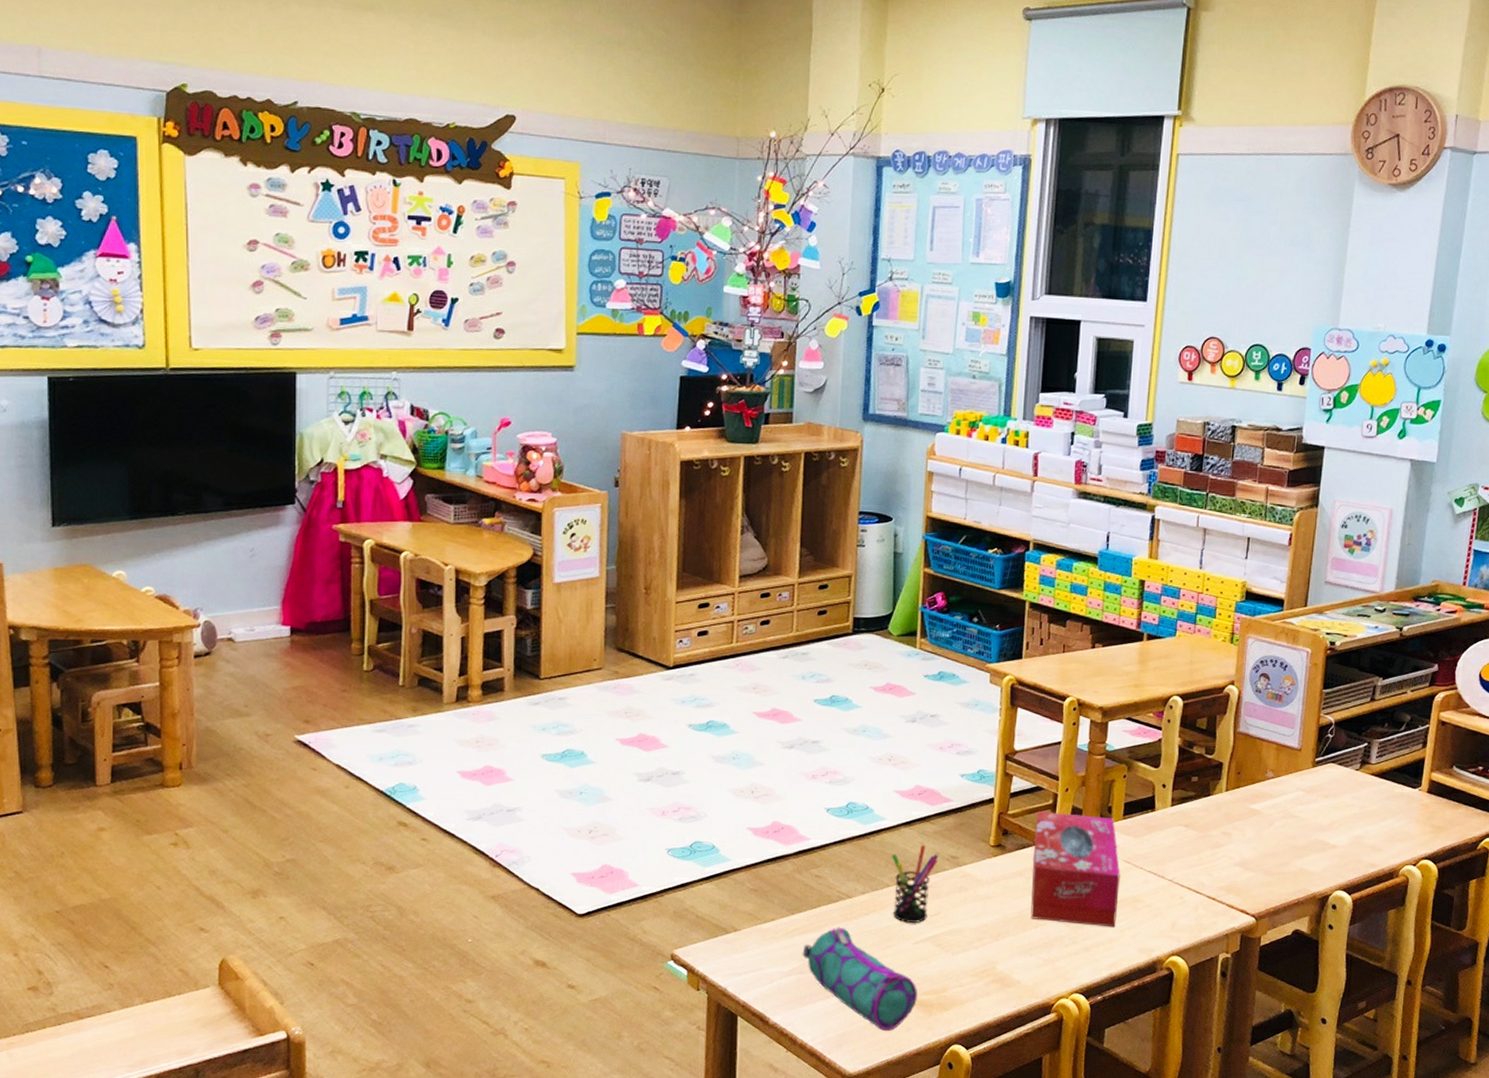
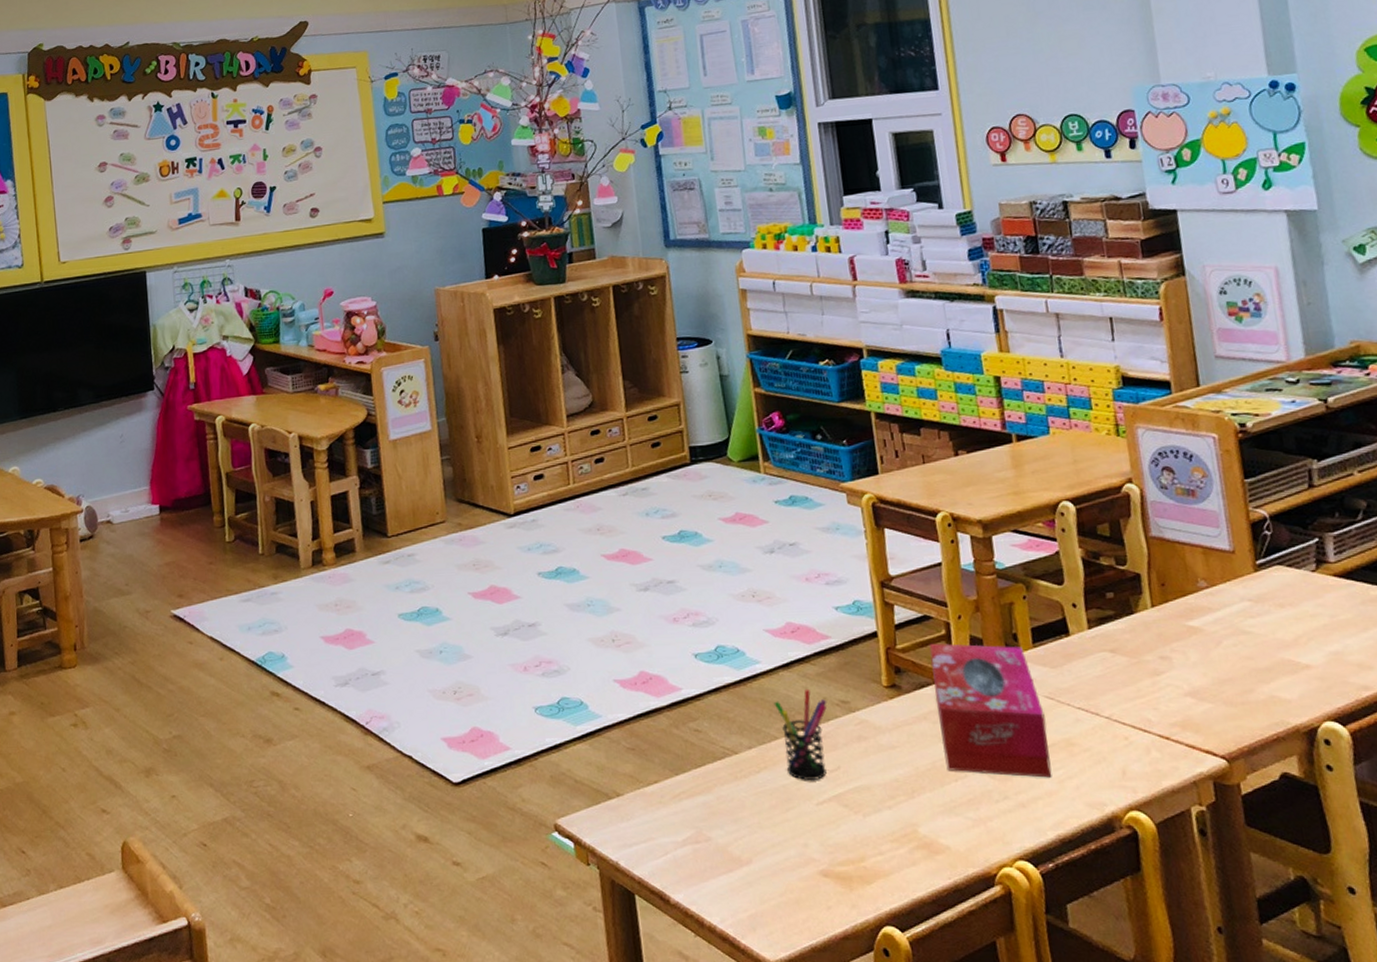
pencil case: present [802,927,917,1032] -> none [694,787,833,911]

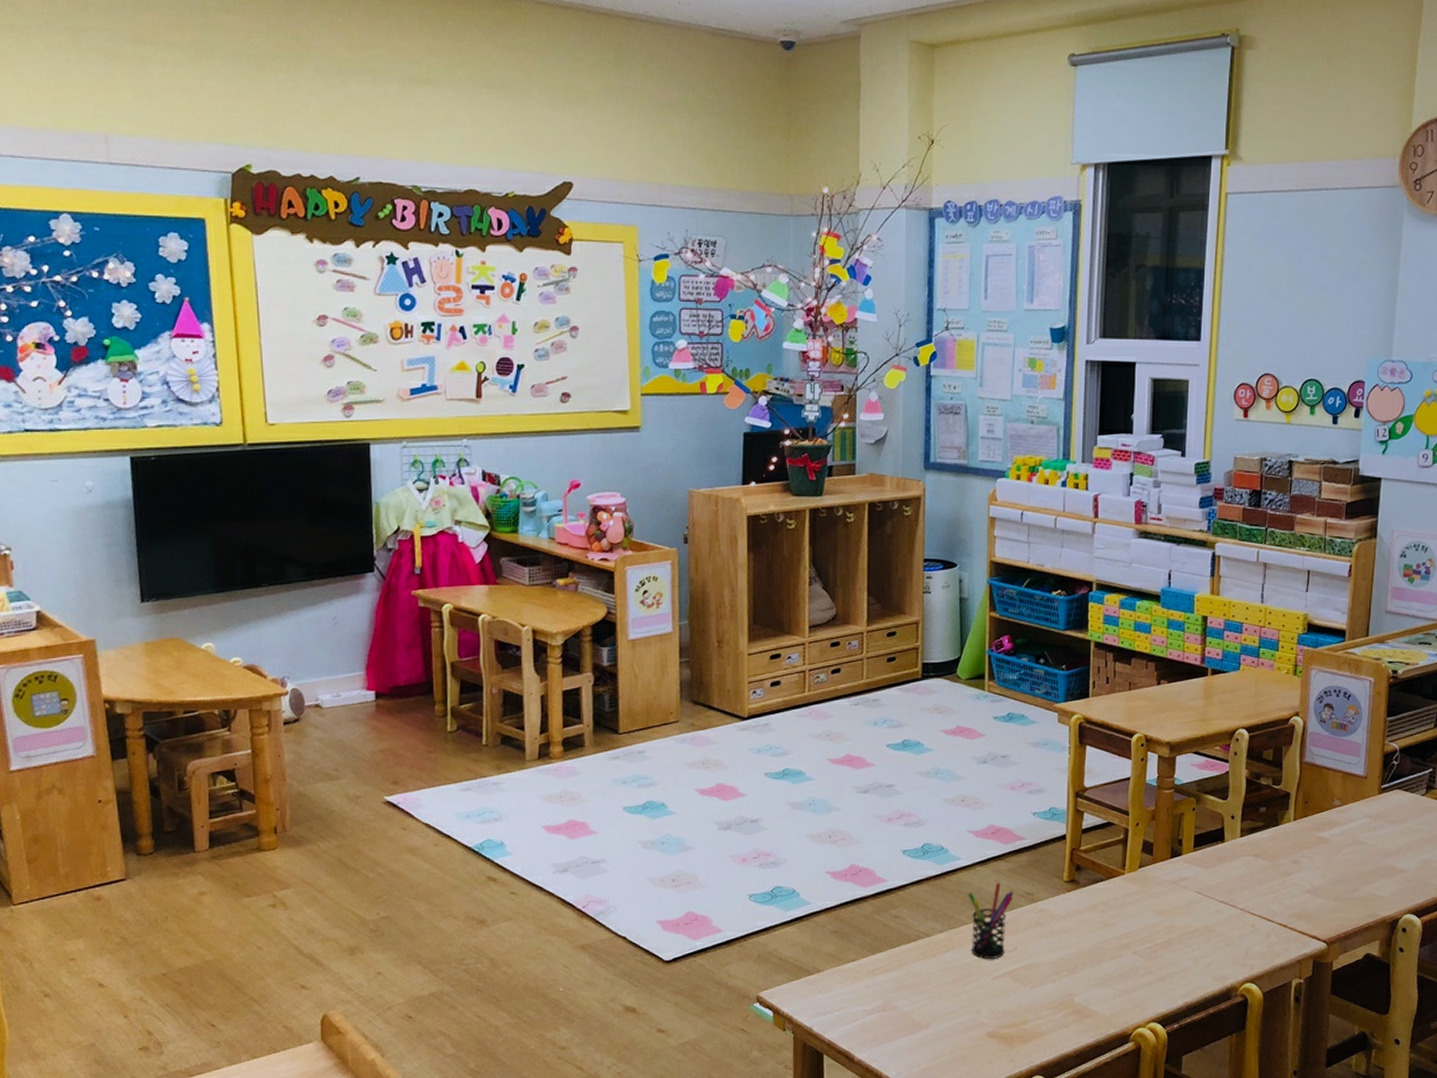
tissue box: present [929,643,1052,778] -> none [1105,845,1193,957]

